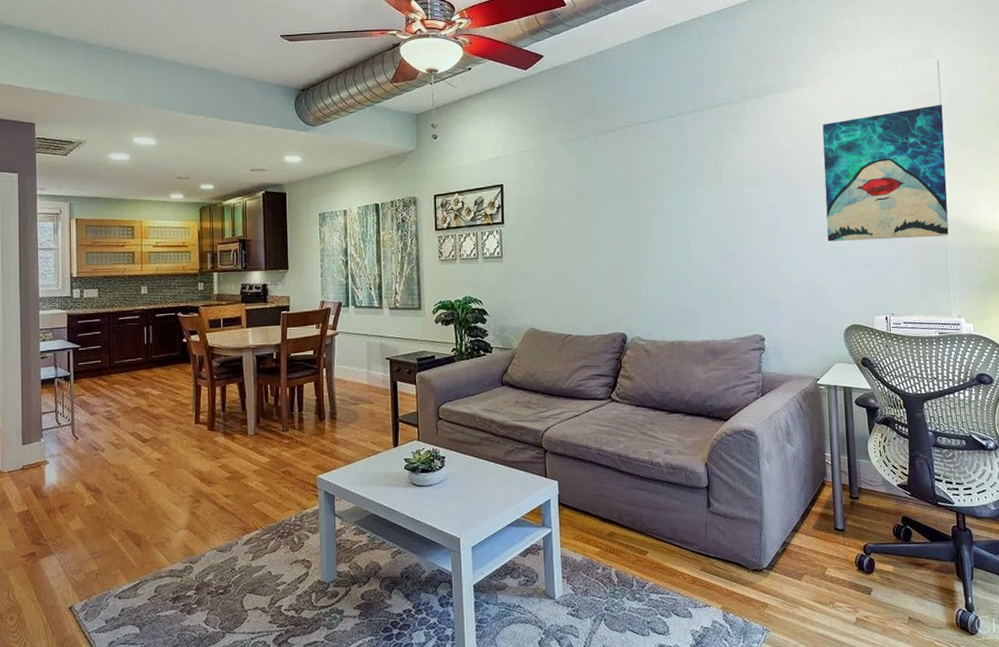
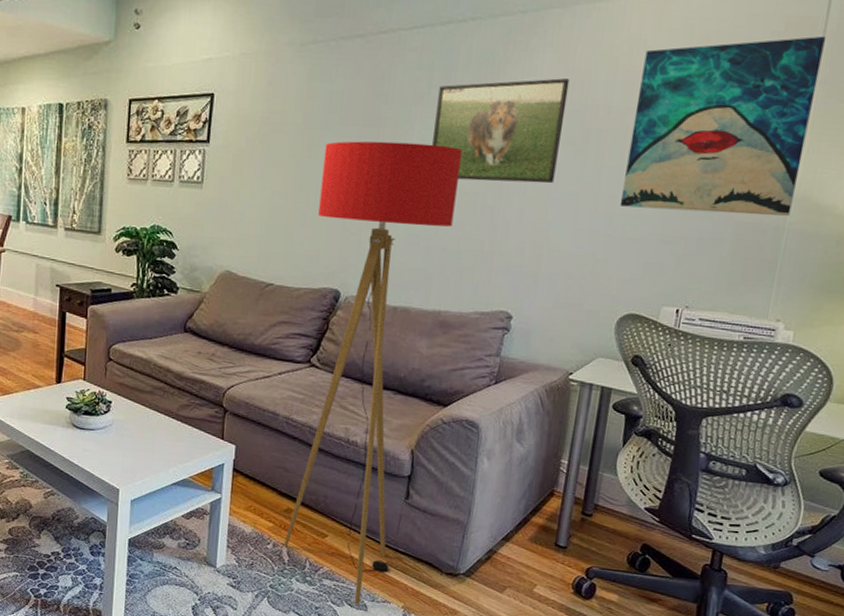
floor lamp: none [597,208,706,612] -> present [284,141,463,604]
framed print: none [678,149,776,233] -> present [432,78,570,184]

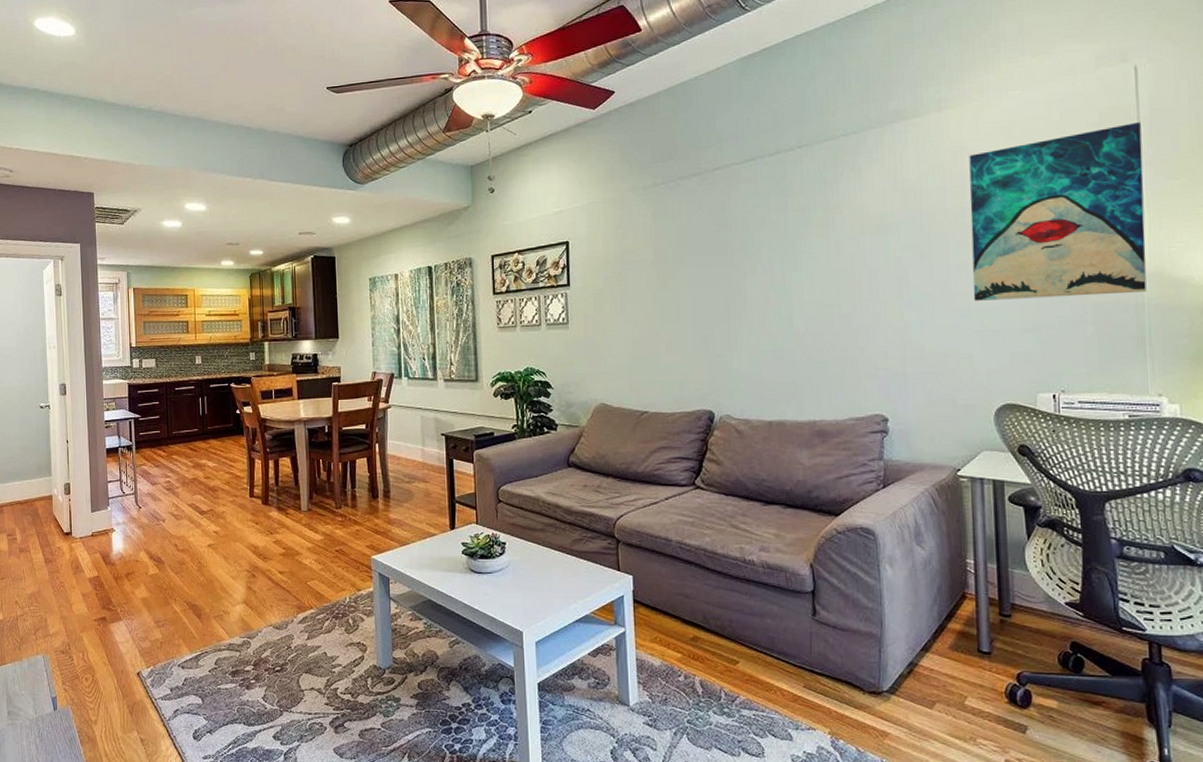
floor lamp: present [284,141,463,604] -> none [679,263,813,734]
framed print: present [432,78,570,184] -> none [778,189,904,293]

